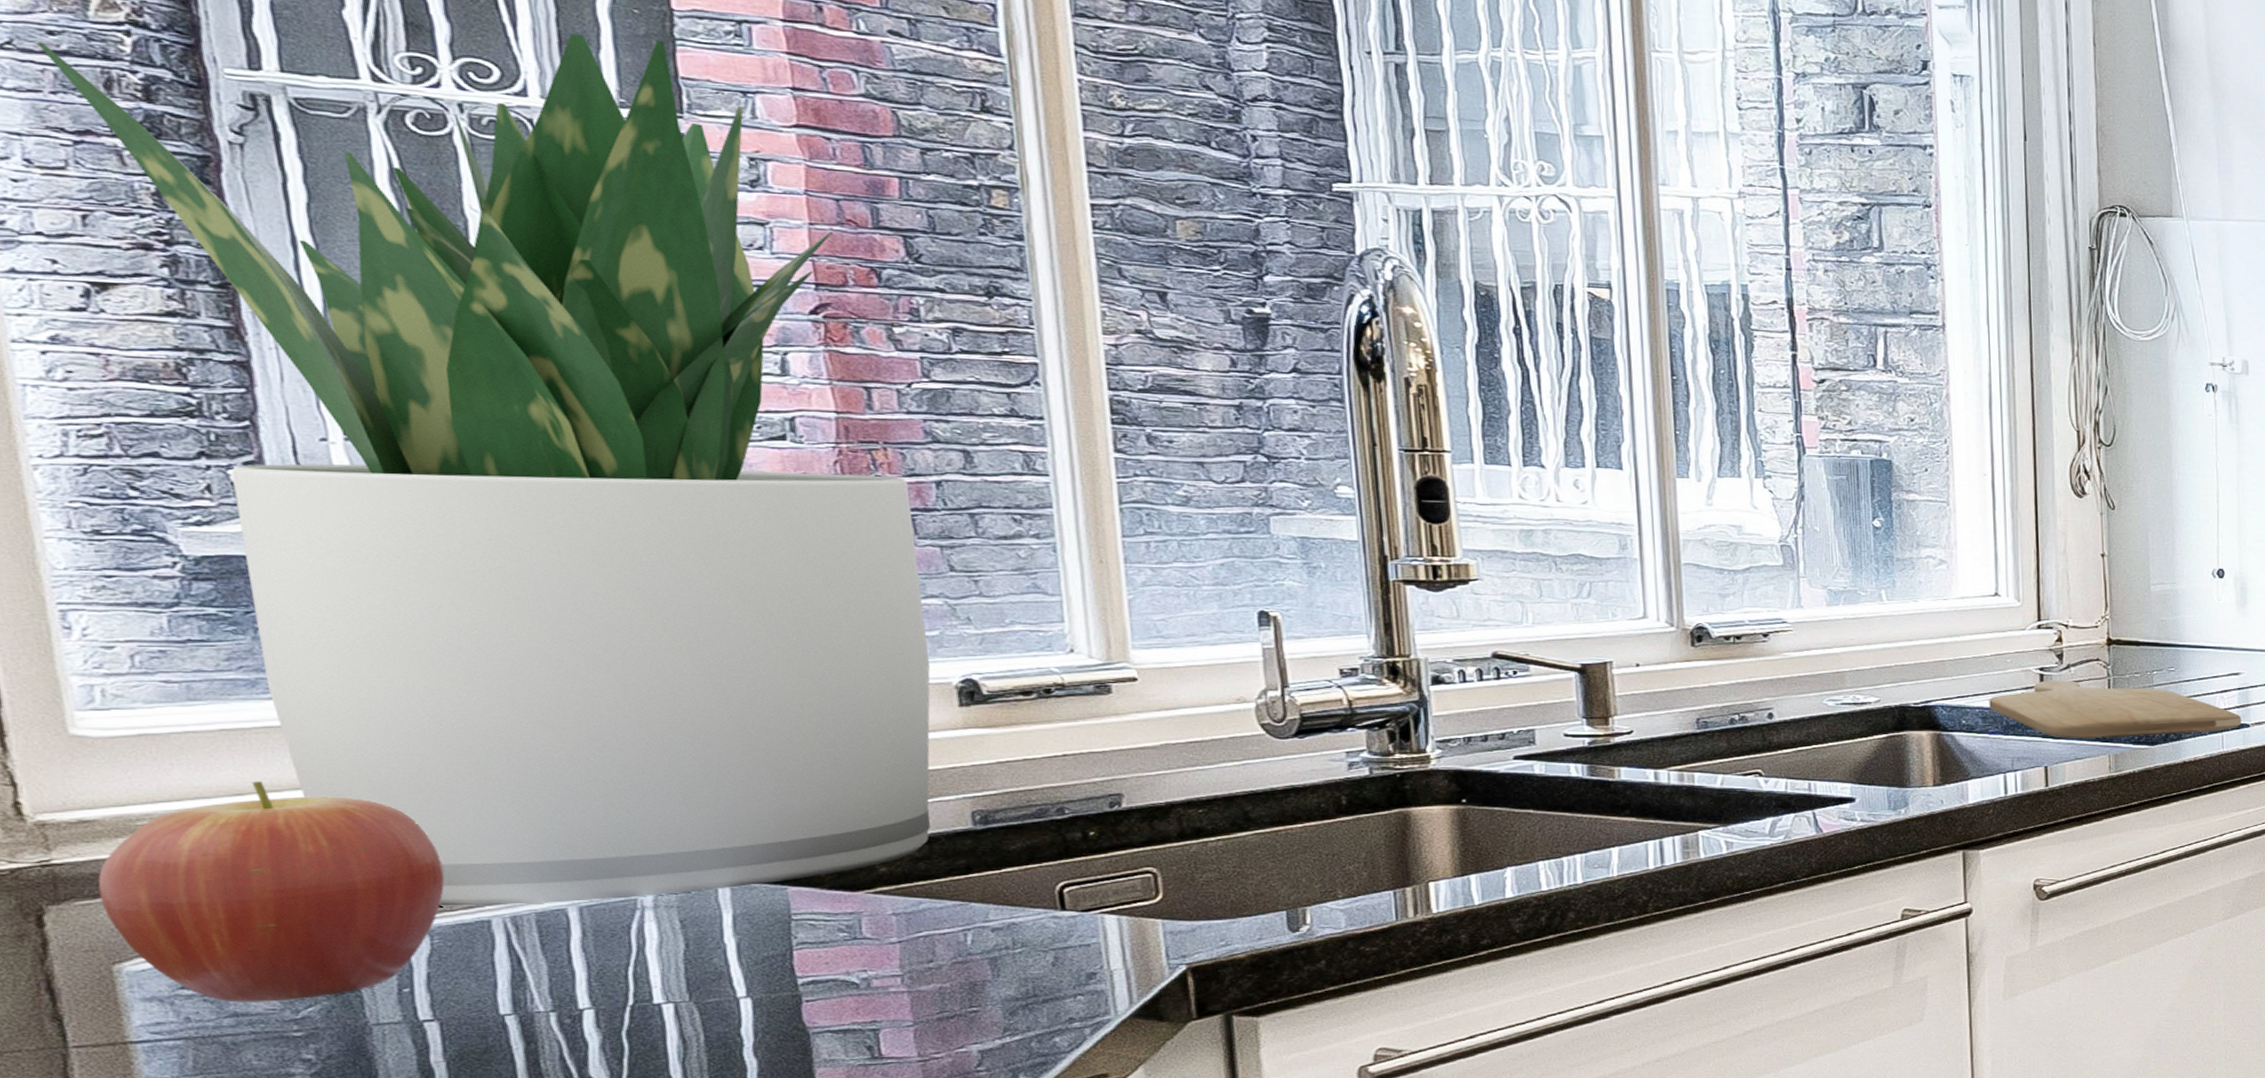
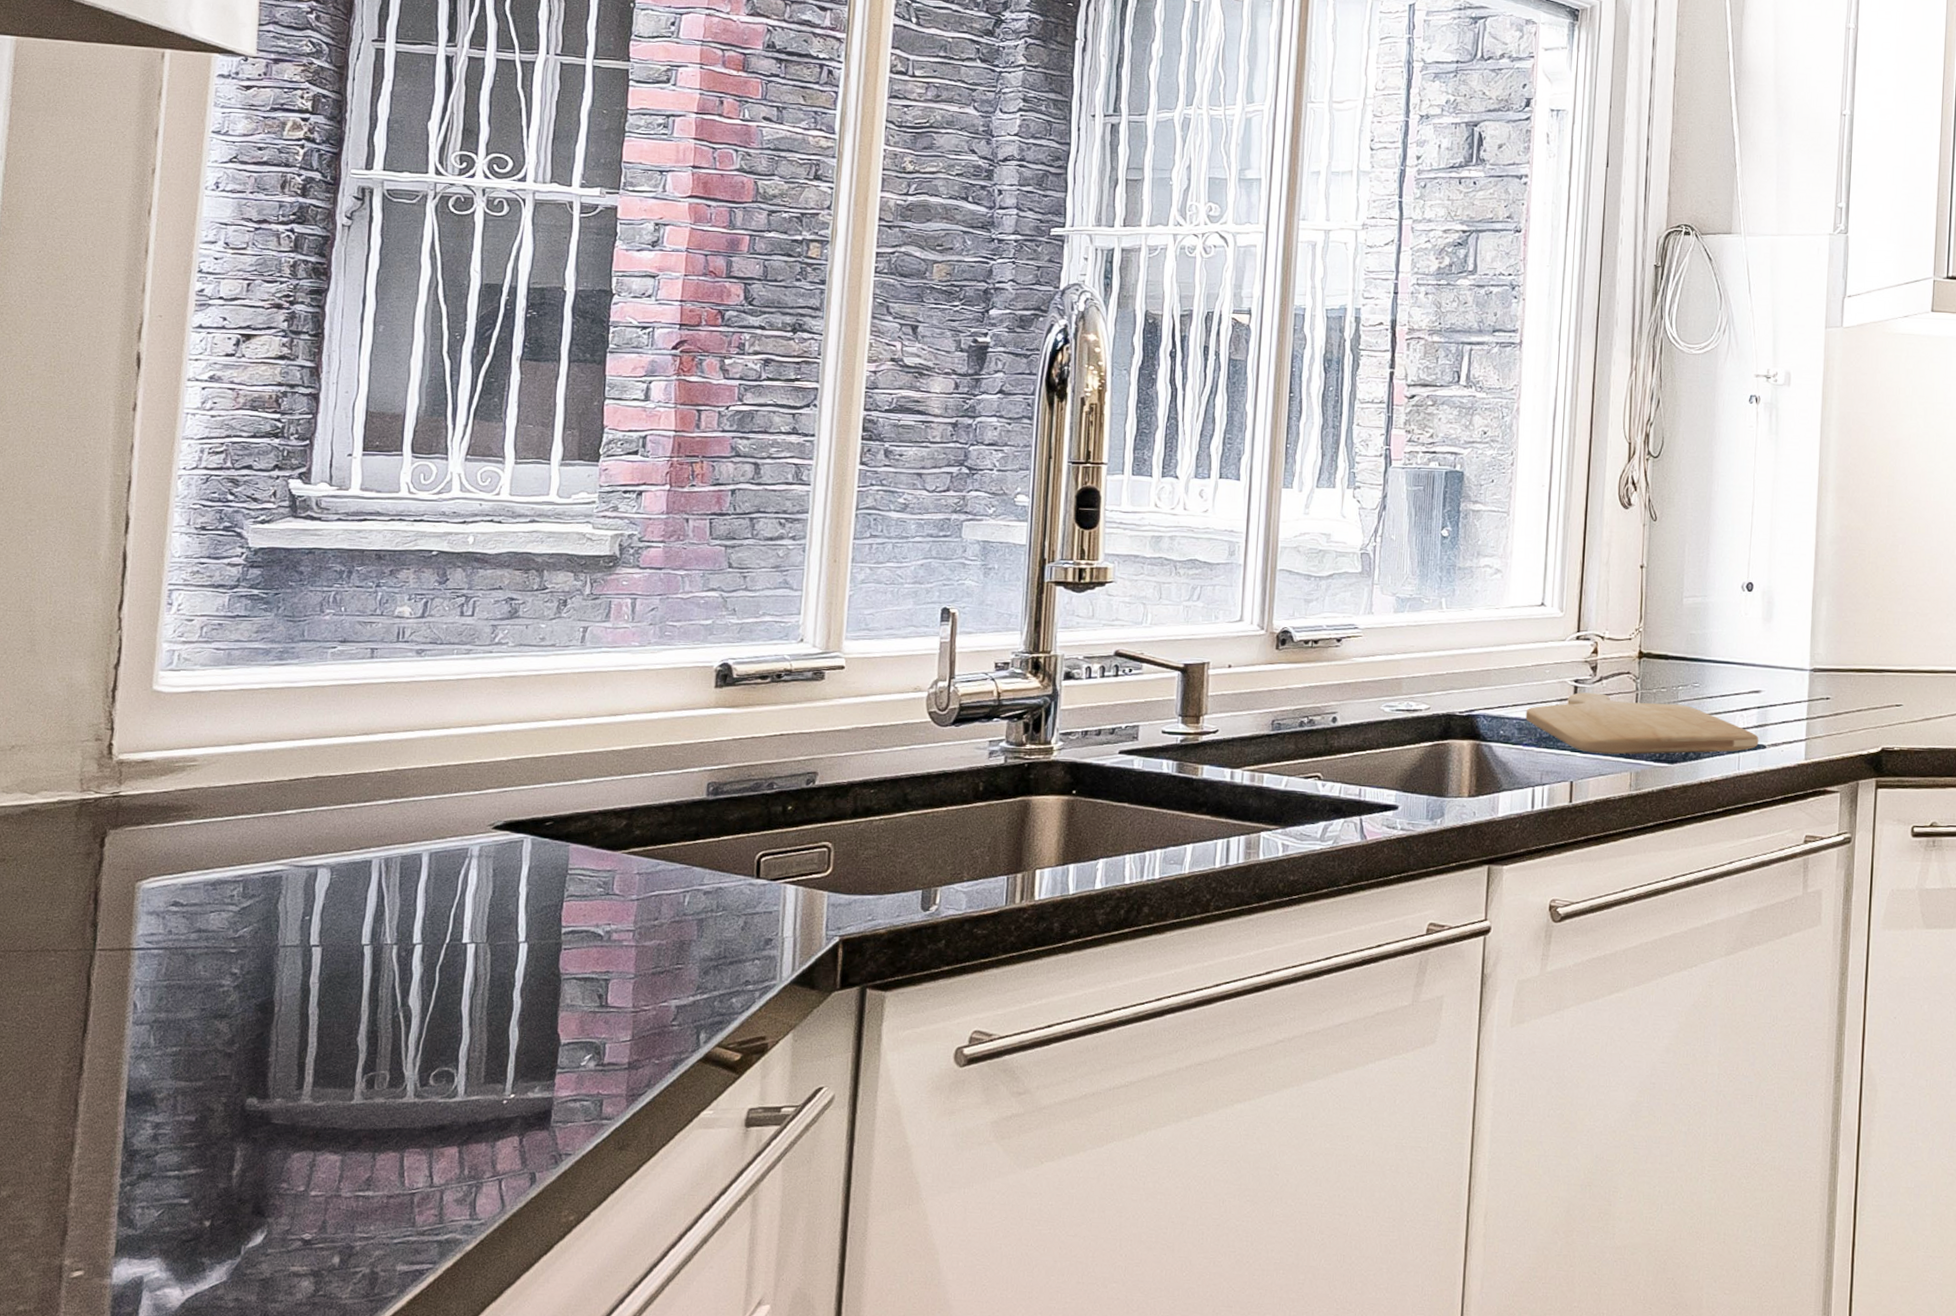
planter: present [36,33,931,906] -> none [250,130,713,849]
fruit: present [97,781,445,1003] -> none [141,733,352,922]

